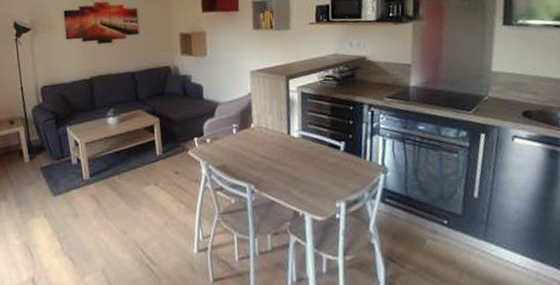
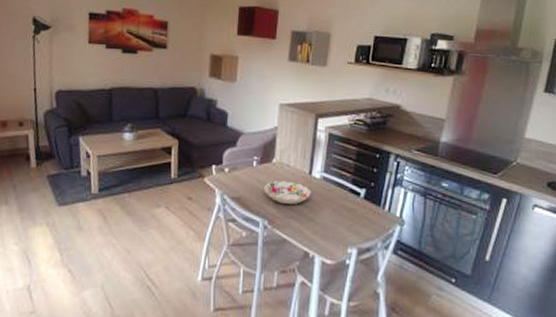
decorative bowl: none [246,143,293,167] -> present [264,180,312,204]

